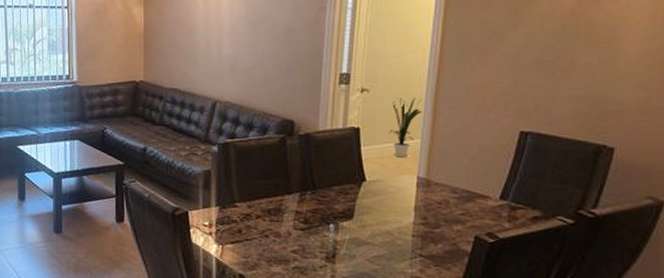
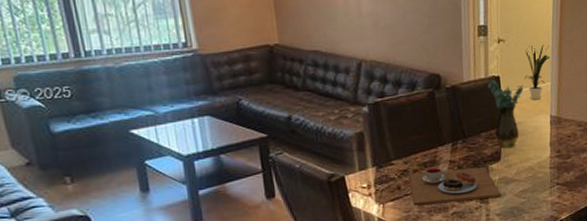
place setting: none [250,215,351,260] -> present [408,166,502,205]
vase: none [345,129,387,207] -> present [487,78,524,149]

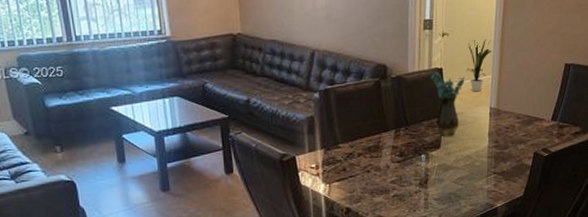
place setting: present [408,166,502,205] -> none [353,151,440,187]

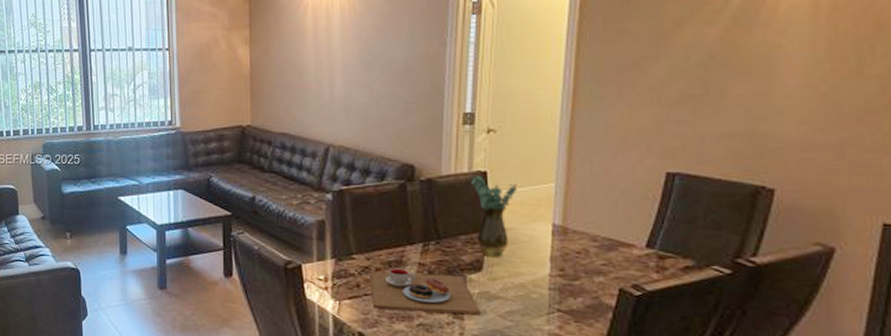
place setting: none [353,151,440,187] -> present [369,267,481,316]
house plant: present [466,38,492,92] -> none [519,137,556,204]

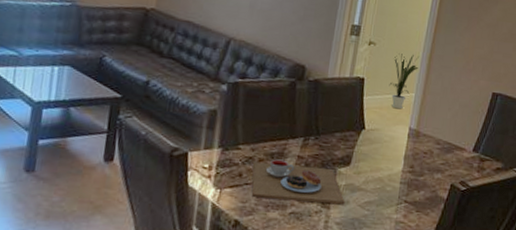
vase: present [471,173,517,258] -> none [349,78,387,155]
house plant: none [519,137,556,204] -> present [389,53,420,110]

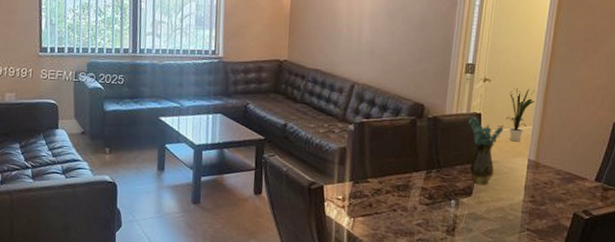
place setting: present [251,159,345,205] -> none [380,191,469,233]
vase: none [349,78,387,155] -> present [468,114,504,186]

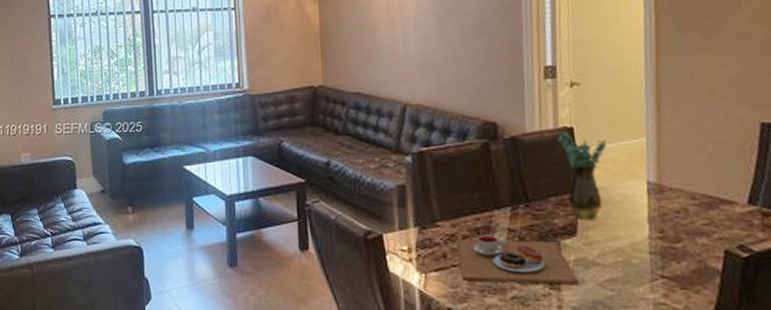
place setting: none [380,191,469,233] -> present [455,234,579,285]
house plant: present [506,88,536,142] -> none [606,89,644,160]

